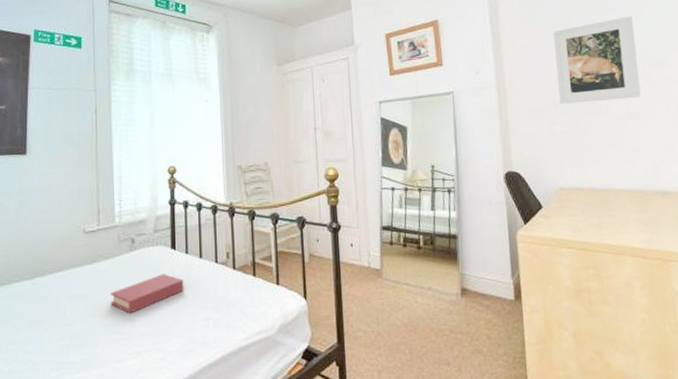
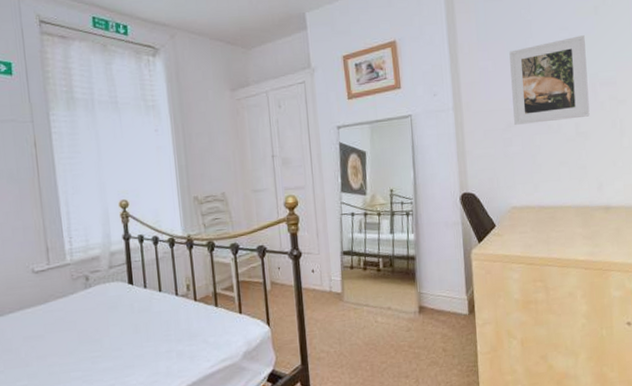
book: present [111,273,184,314] -> none [68,309,145,351]

